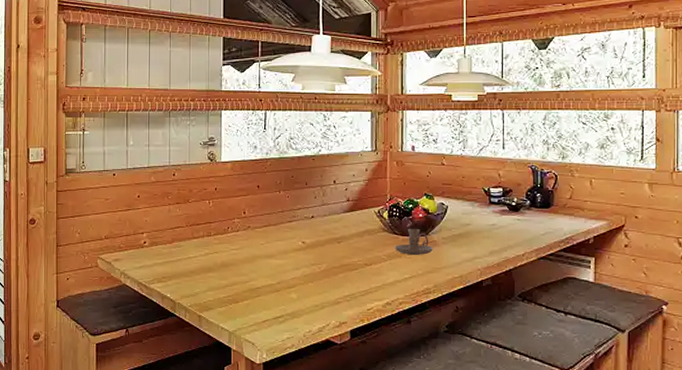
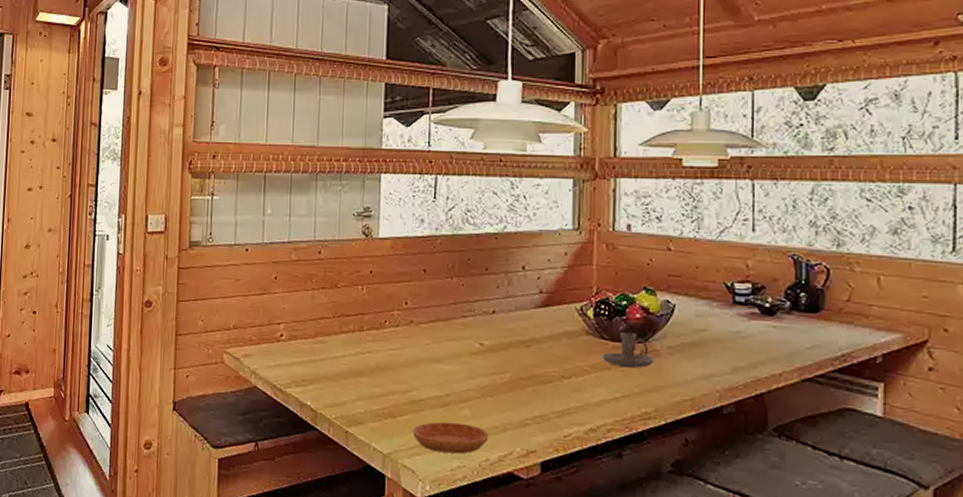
saucer: none [252,304,311,328] -> present [413,421,489,454]

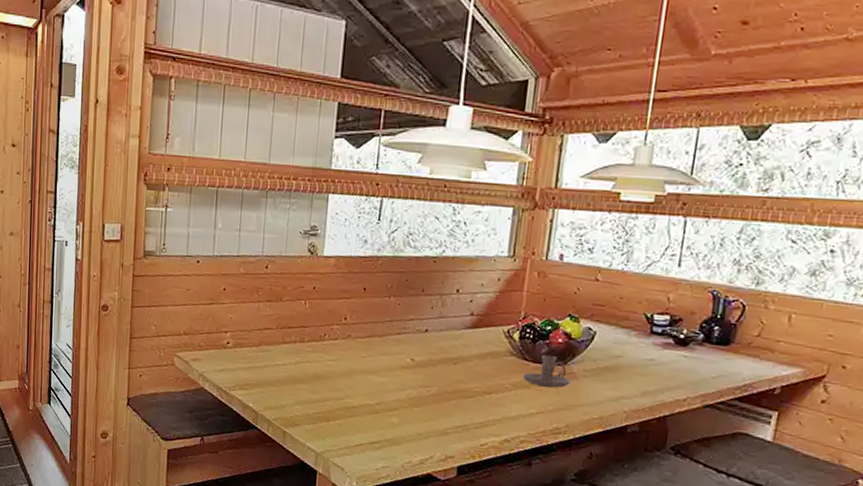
saucer: present [413,421,489,454] -> none [344,427,413,456]

